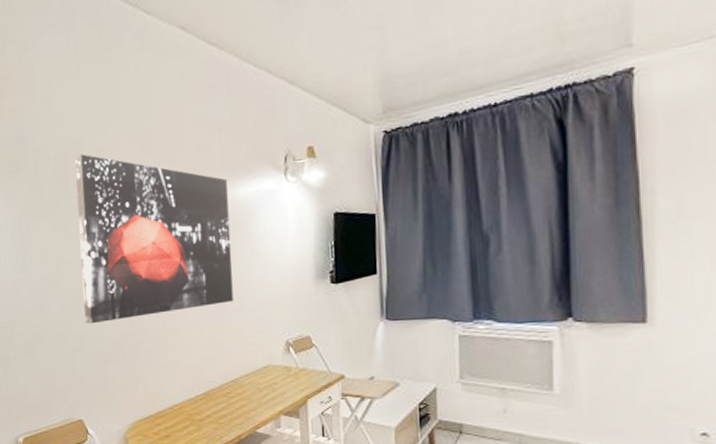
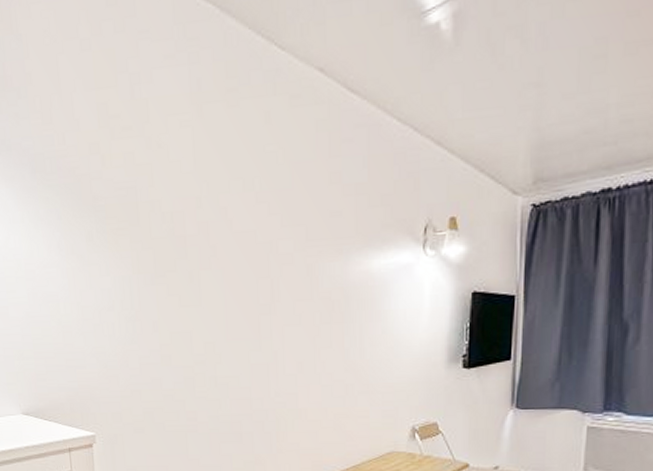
wall art: present [75,154,234,324] -> none [194,211,361,402]

